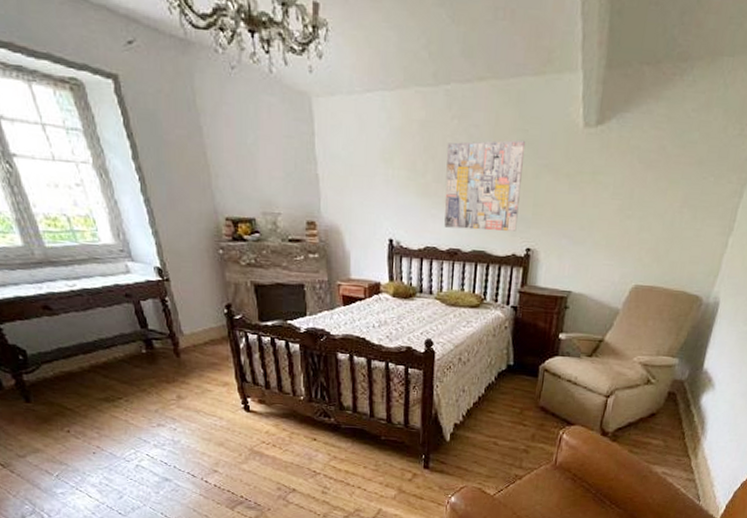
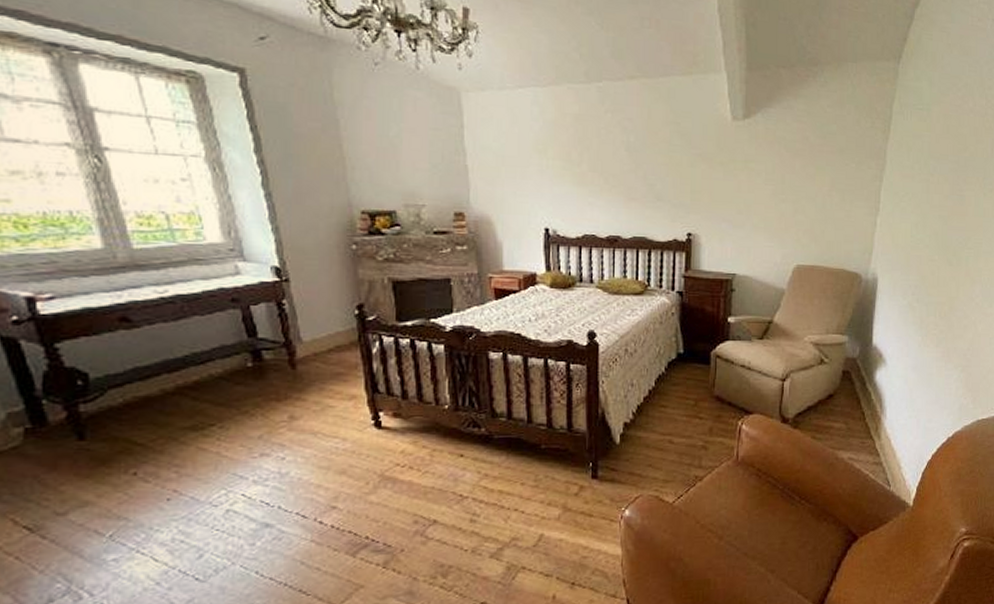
wall art: present [444,139,526,231] -> none [601,131,679,217]

